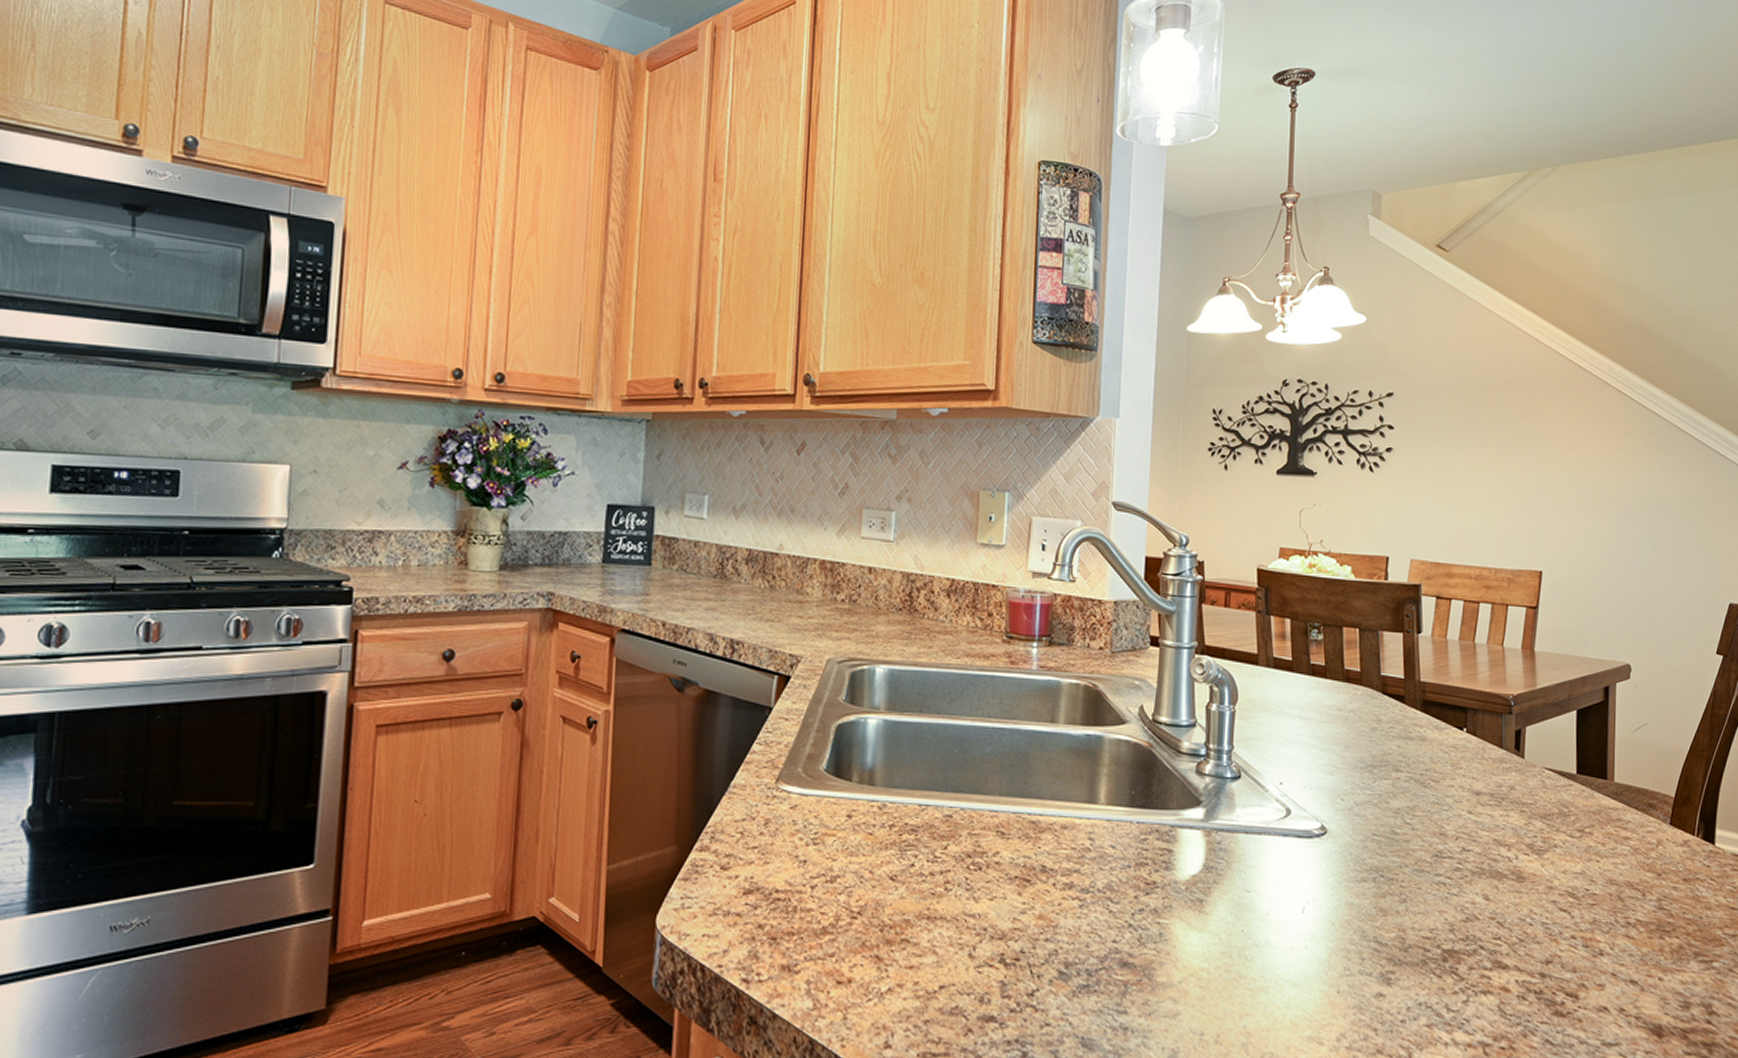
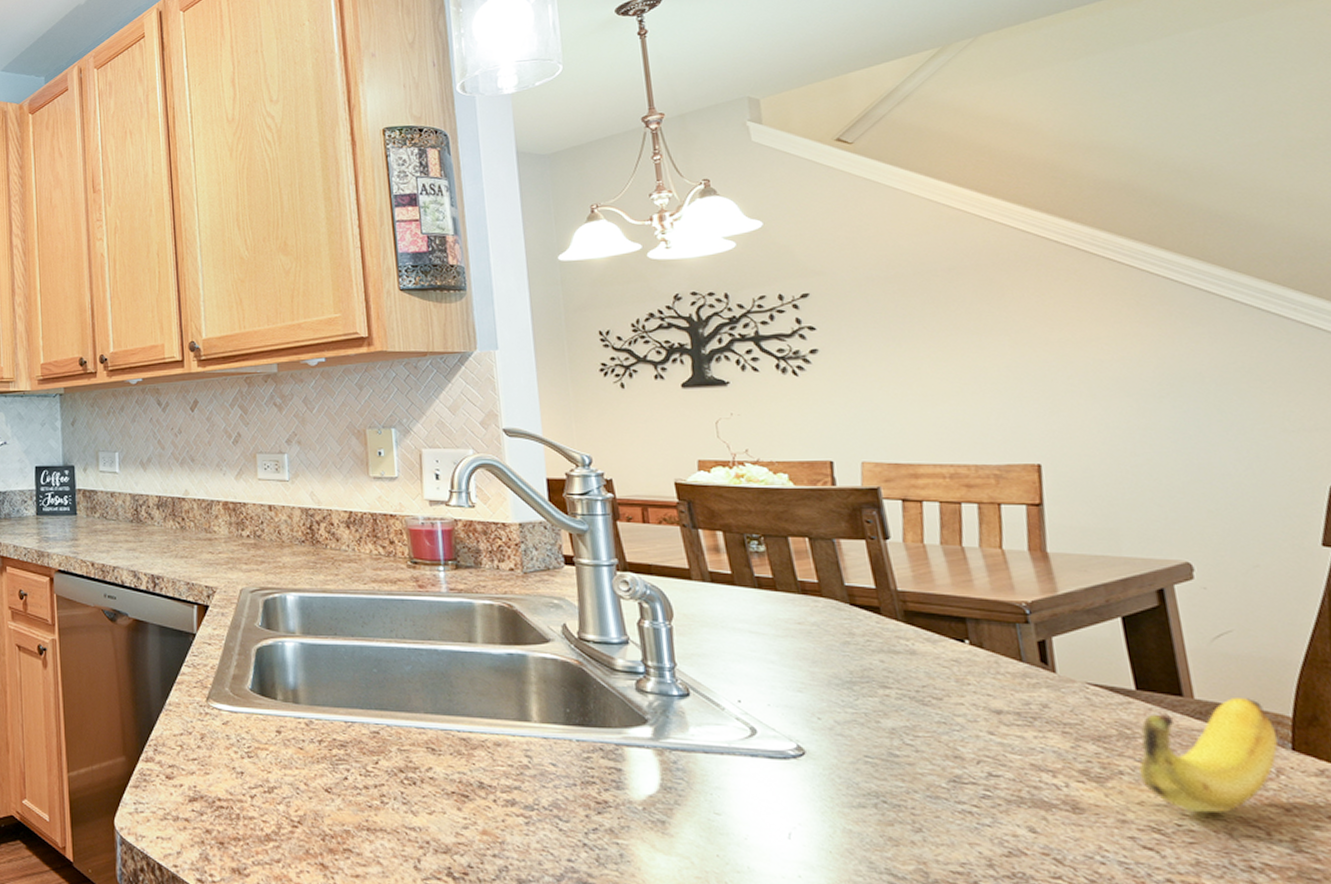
banana: none [1567,780,1663,879] -> present [1138,696,1279,814]

